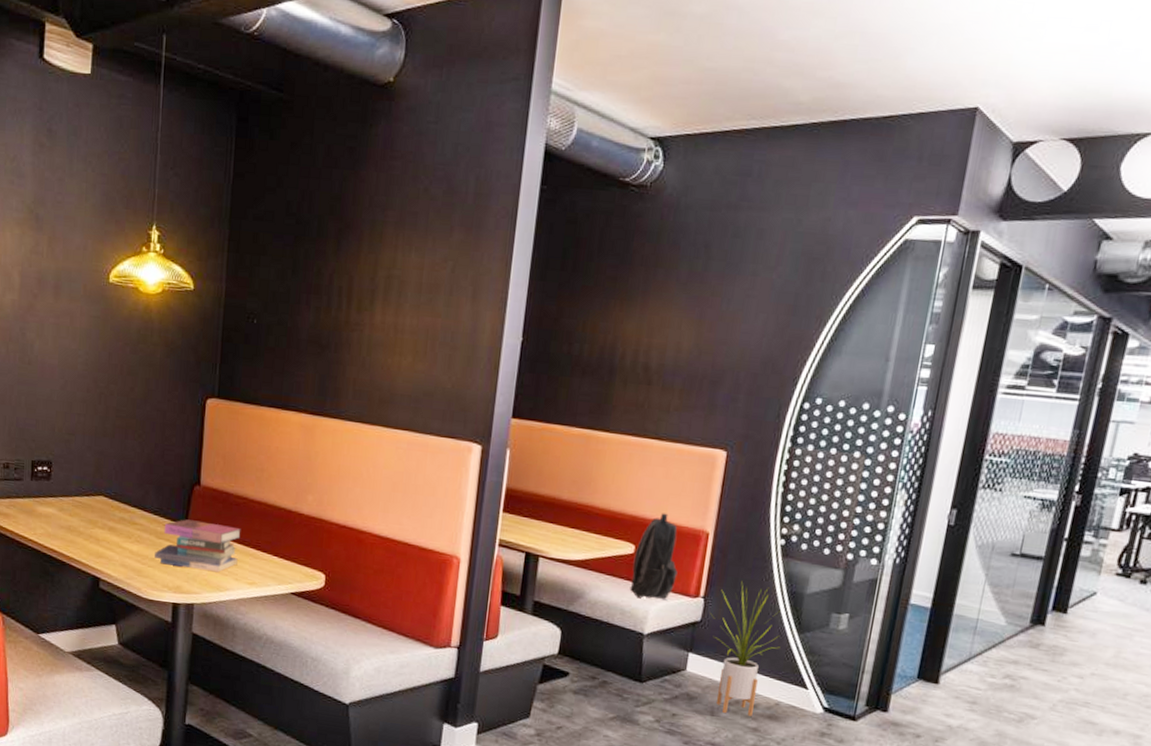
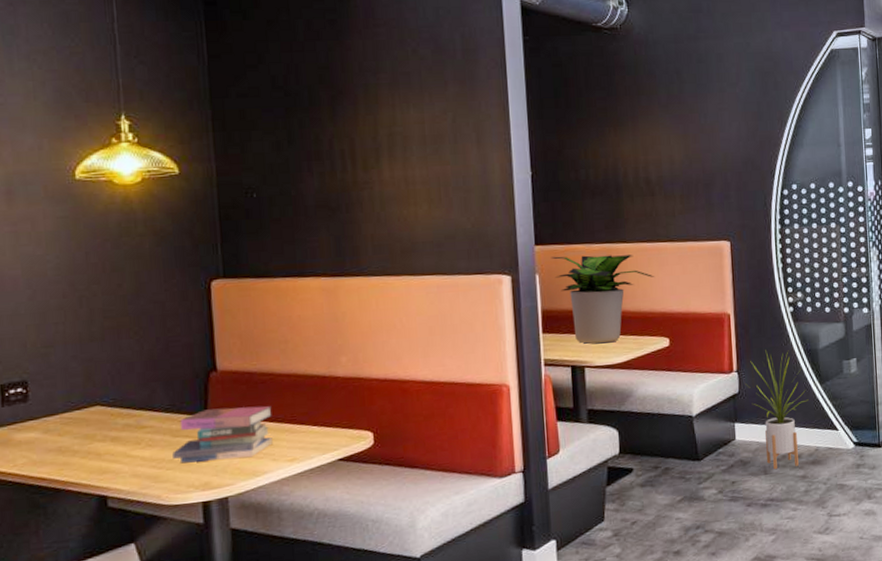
potted plant: none [525,433,632,537] -> present [550,255,654,344]
backpack: present [629,513,678,600] -> none [670,304,711,384]

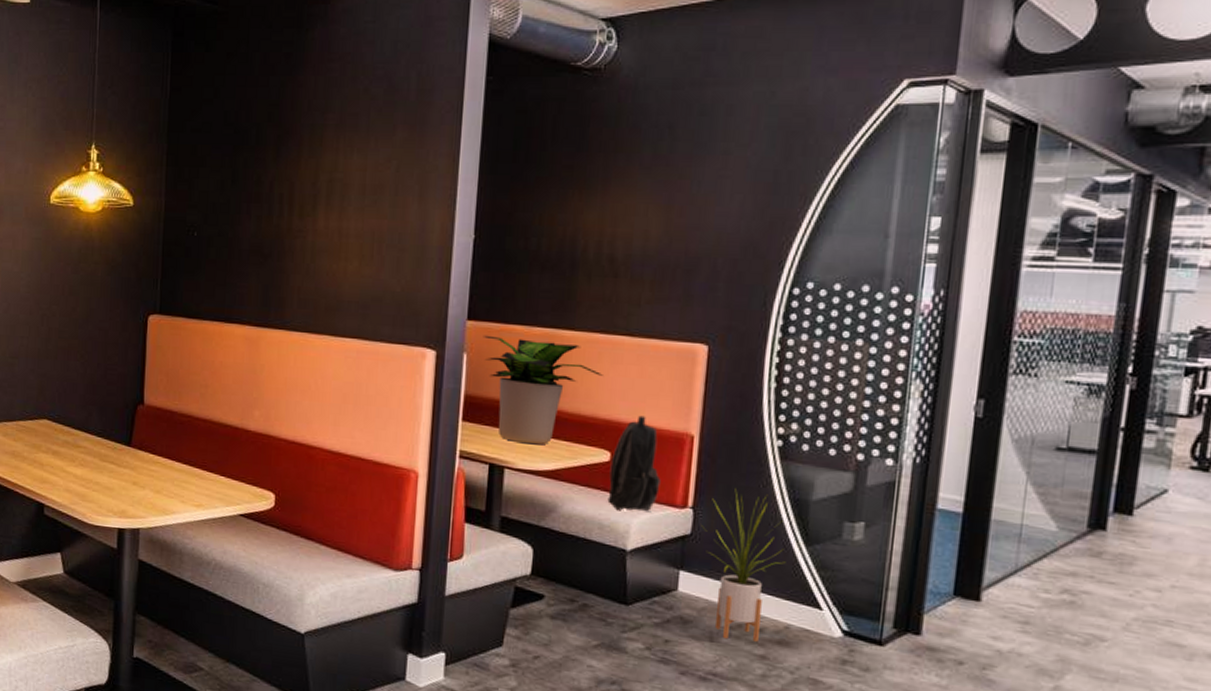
books: present [172,406,273,463] -> none [99,440,186,495]
backpack: none [670,304,711,384] -> present [607,415,661,512]

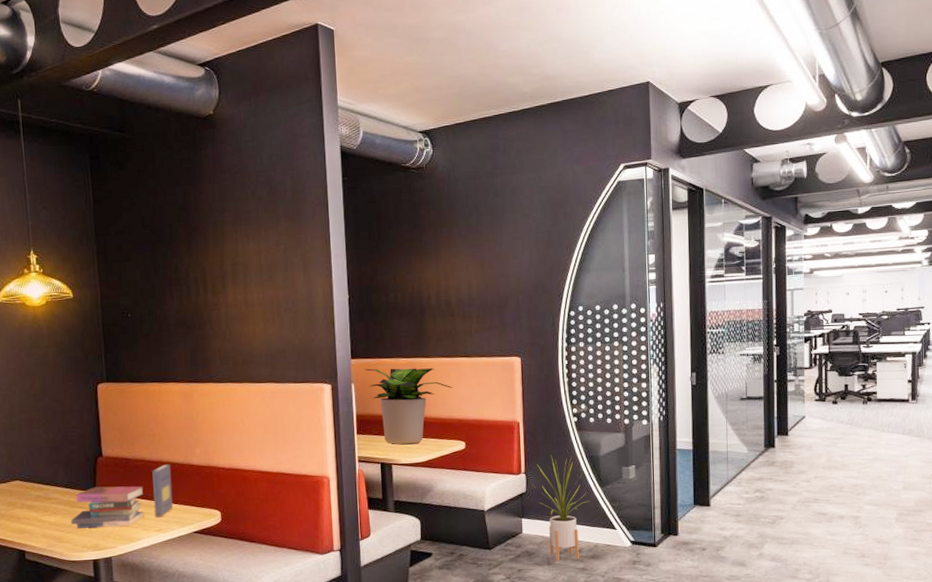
books: none [99,440,186,495] -> present [71,486,144,529]
book: none [195,424,222,490] -> present [152,464,173,517]
backpack: present [607,415,661,512] -> none [466,413,502,482]

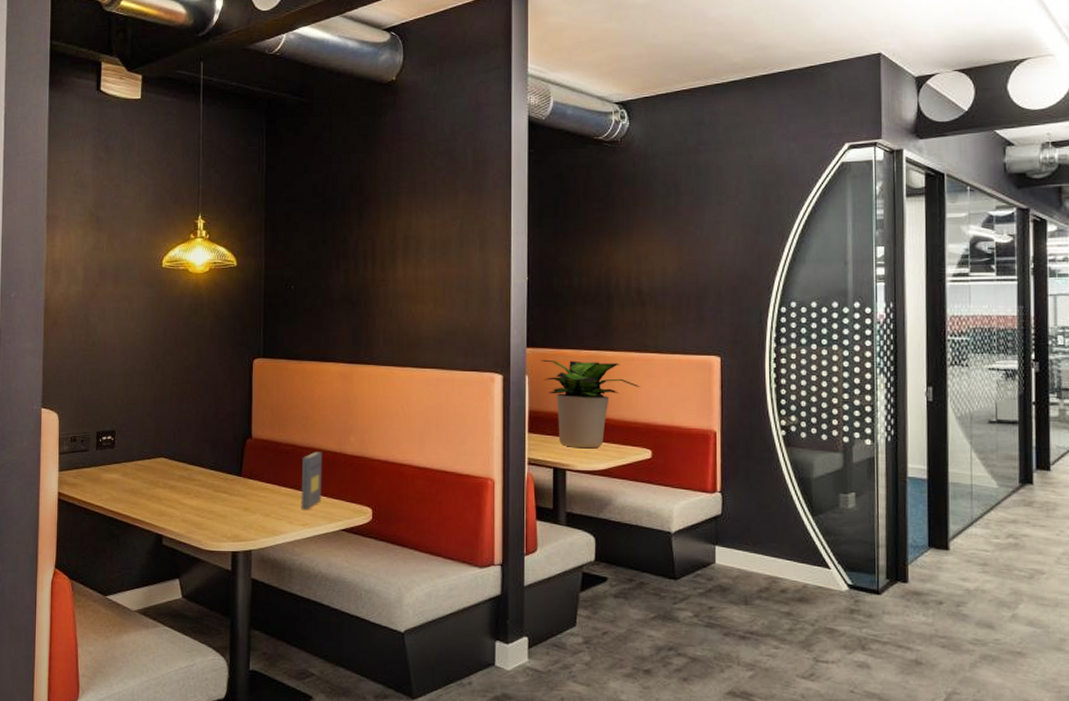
books: present [71,486,144,529] -> none [213,471,292,518]
house plant: present [532,455,590,562] -> none [729,473,798,602]

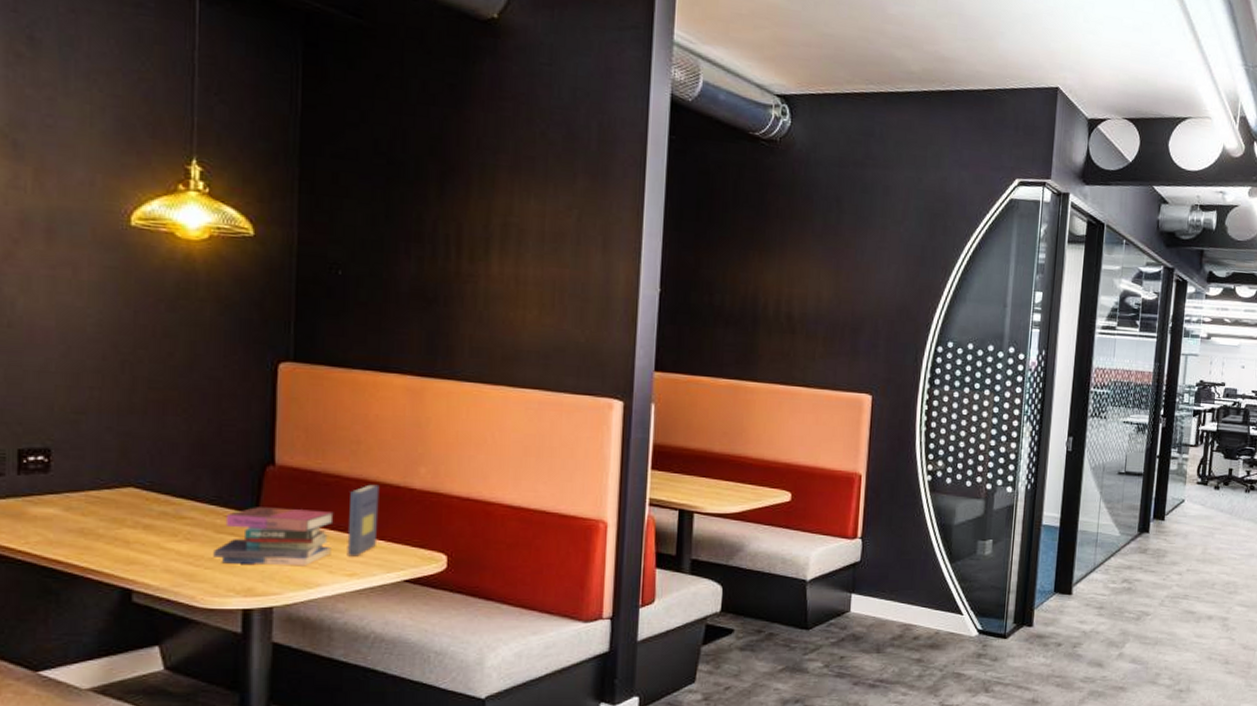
books: none [213,471,292,518] -> present [213,507,334,567]
potted plant: present [540,359,640,449] -> none [670,386,783,490]

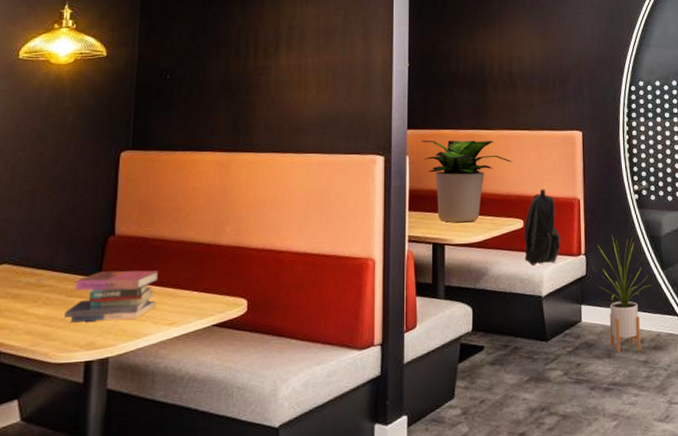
book: present [347,484,380,557] -> none [168,244,195,308]
potted plant: none [670,386,783,490] -> present [420,140,512,223]
backpack: none [789,458,835,545] -> present [524,189,561,265]
house plant: none [869,518,935,649] -> present [592,235,651,354]

